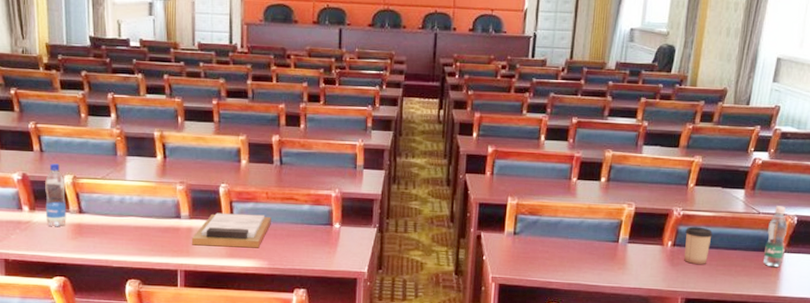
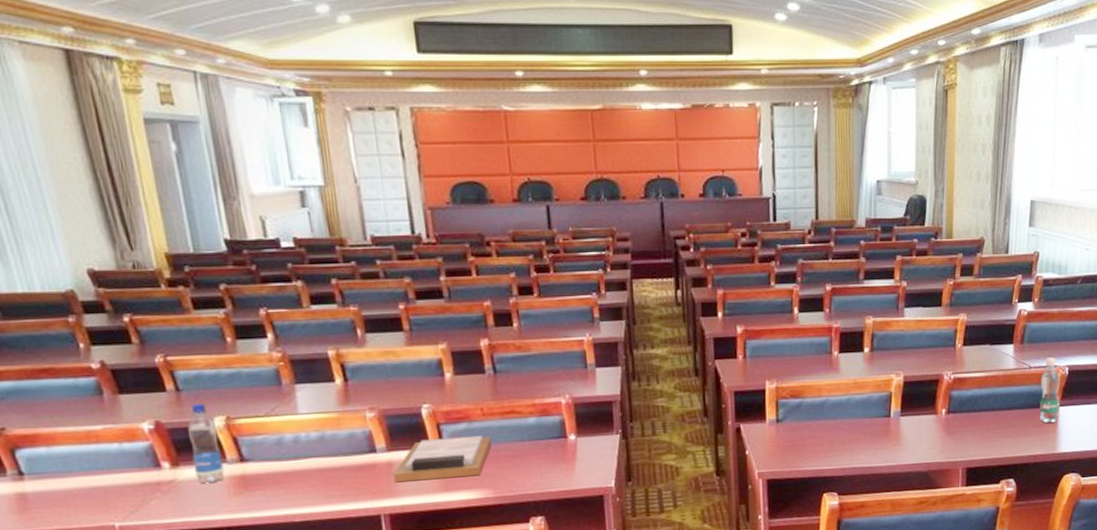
cup: present [684,226,712,264] -> none [958,389,986,430]

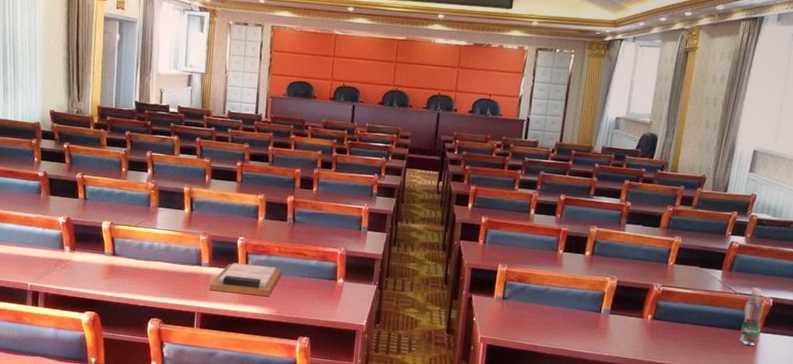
bottle: present [188,403,225,483] -> none [83,210,104,267]

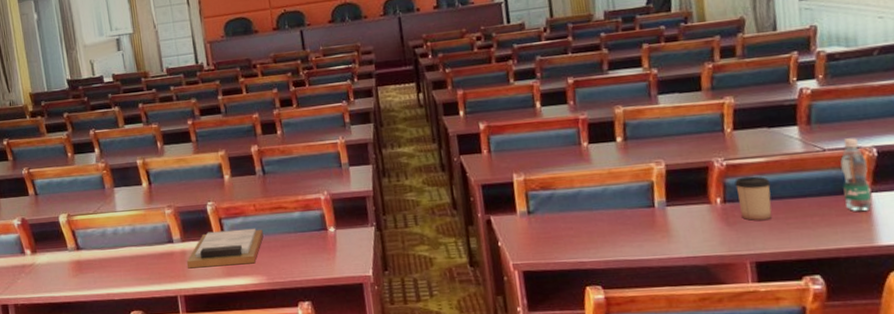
cup: none [663,302,691,339] -> present [734,176,772,221]

